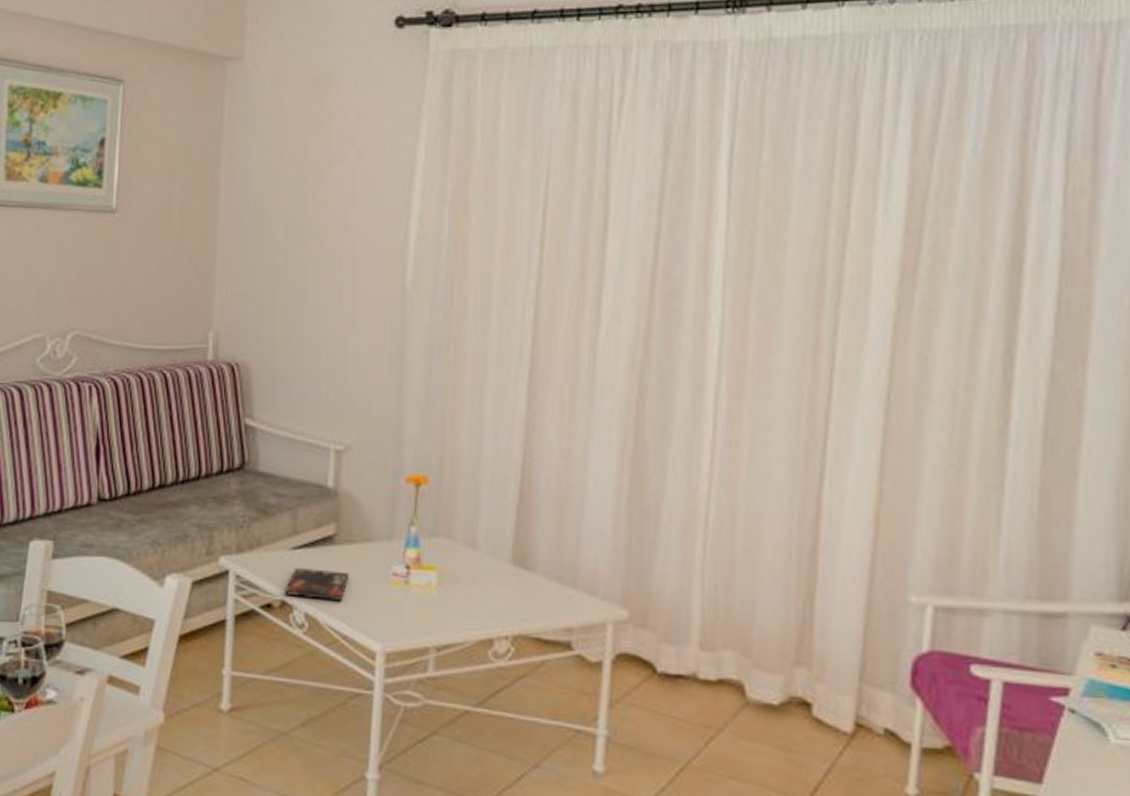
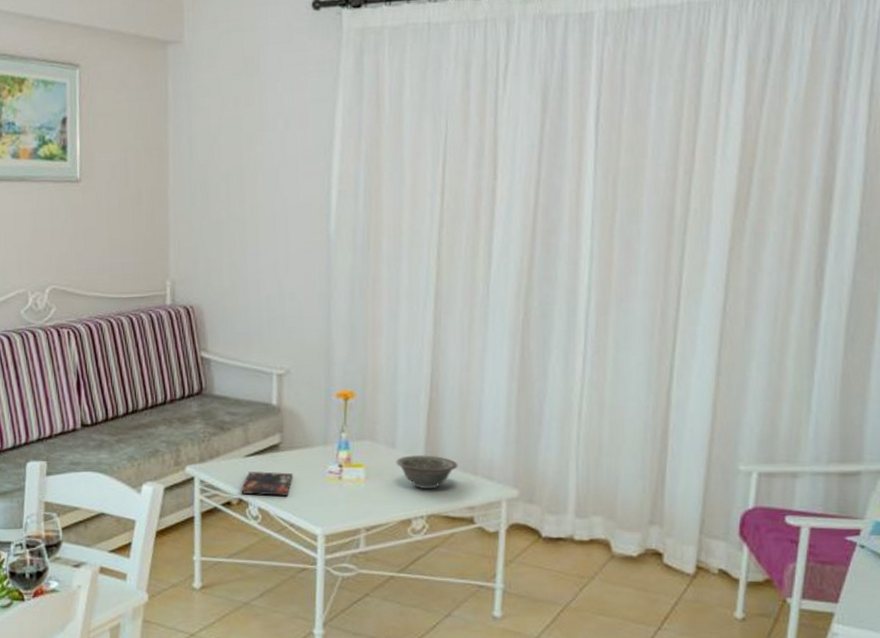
decorative bowl: none [476,559,553,603] -> present [395,455,458,489]

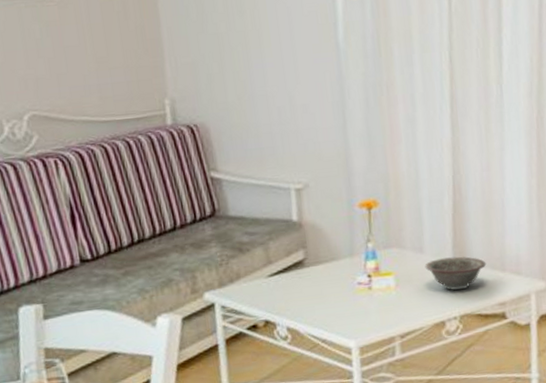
book: present [241,471,294,496] -> none [266,288,322,315]

